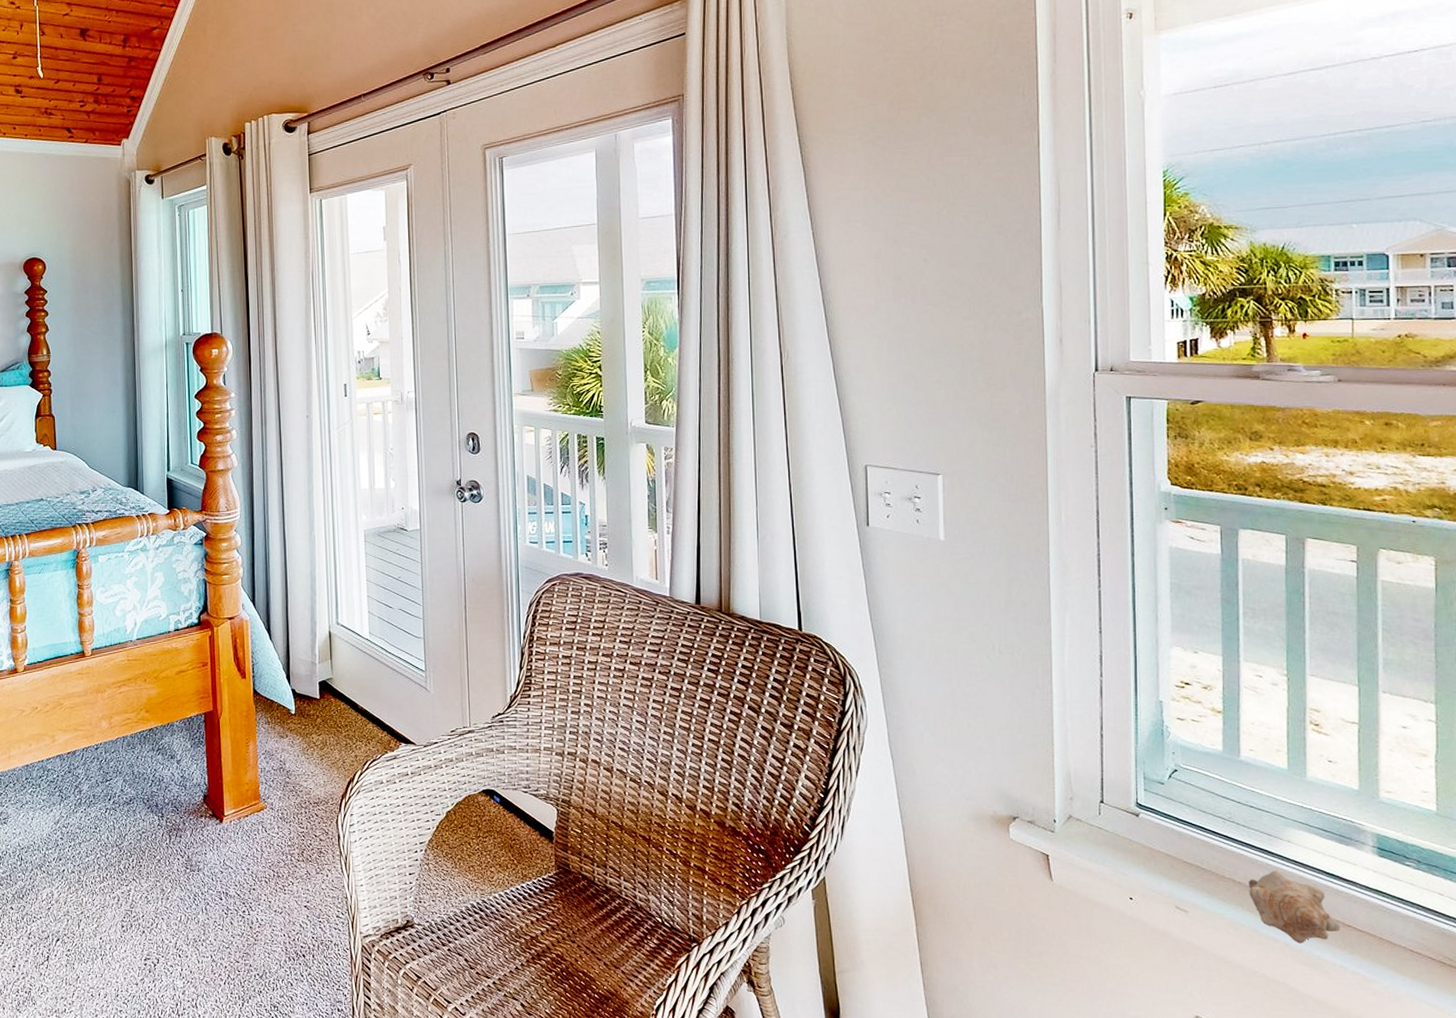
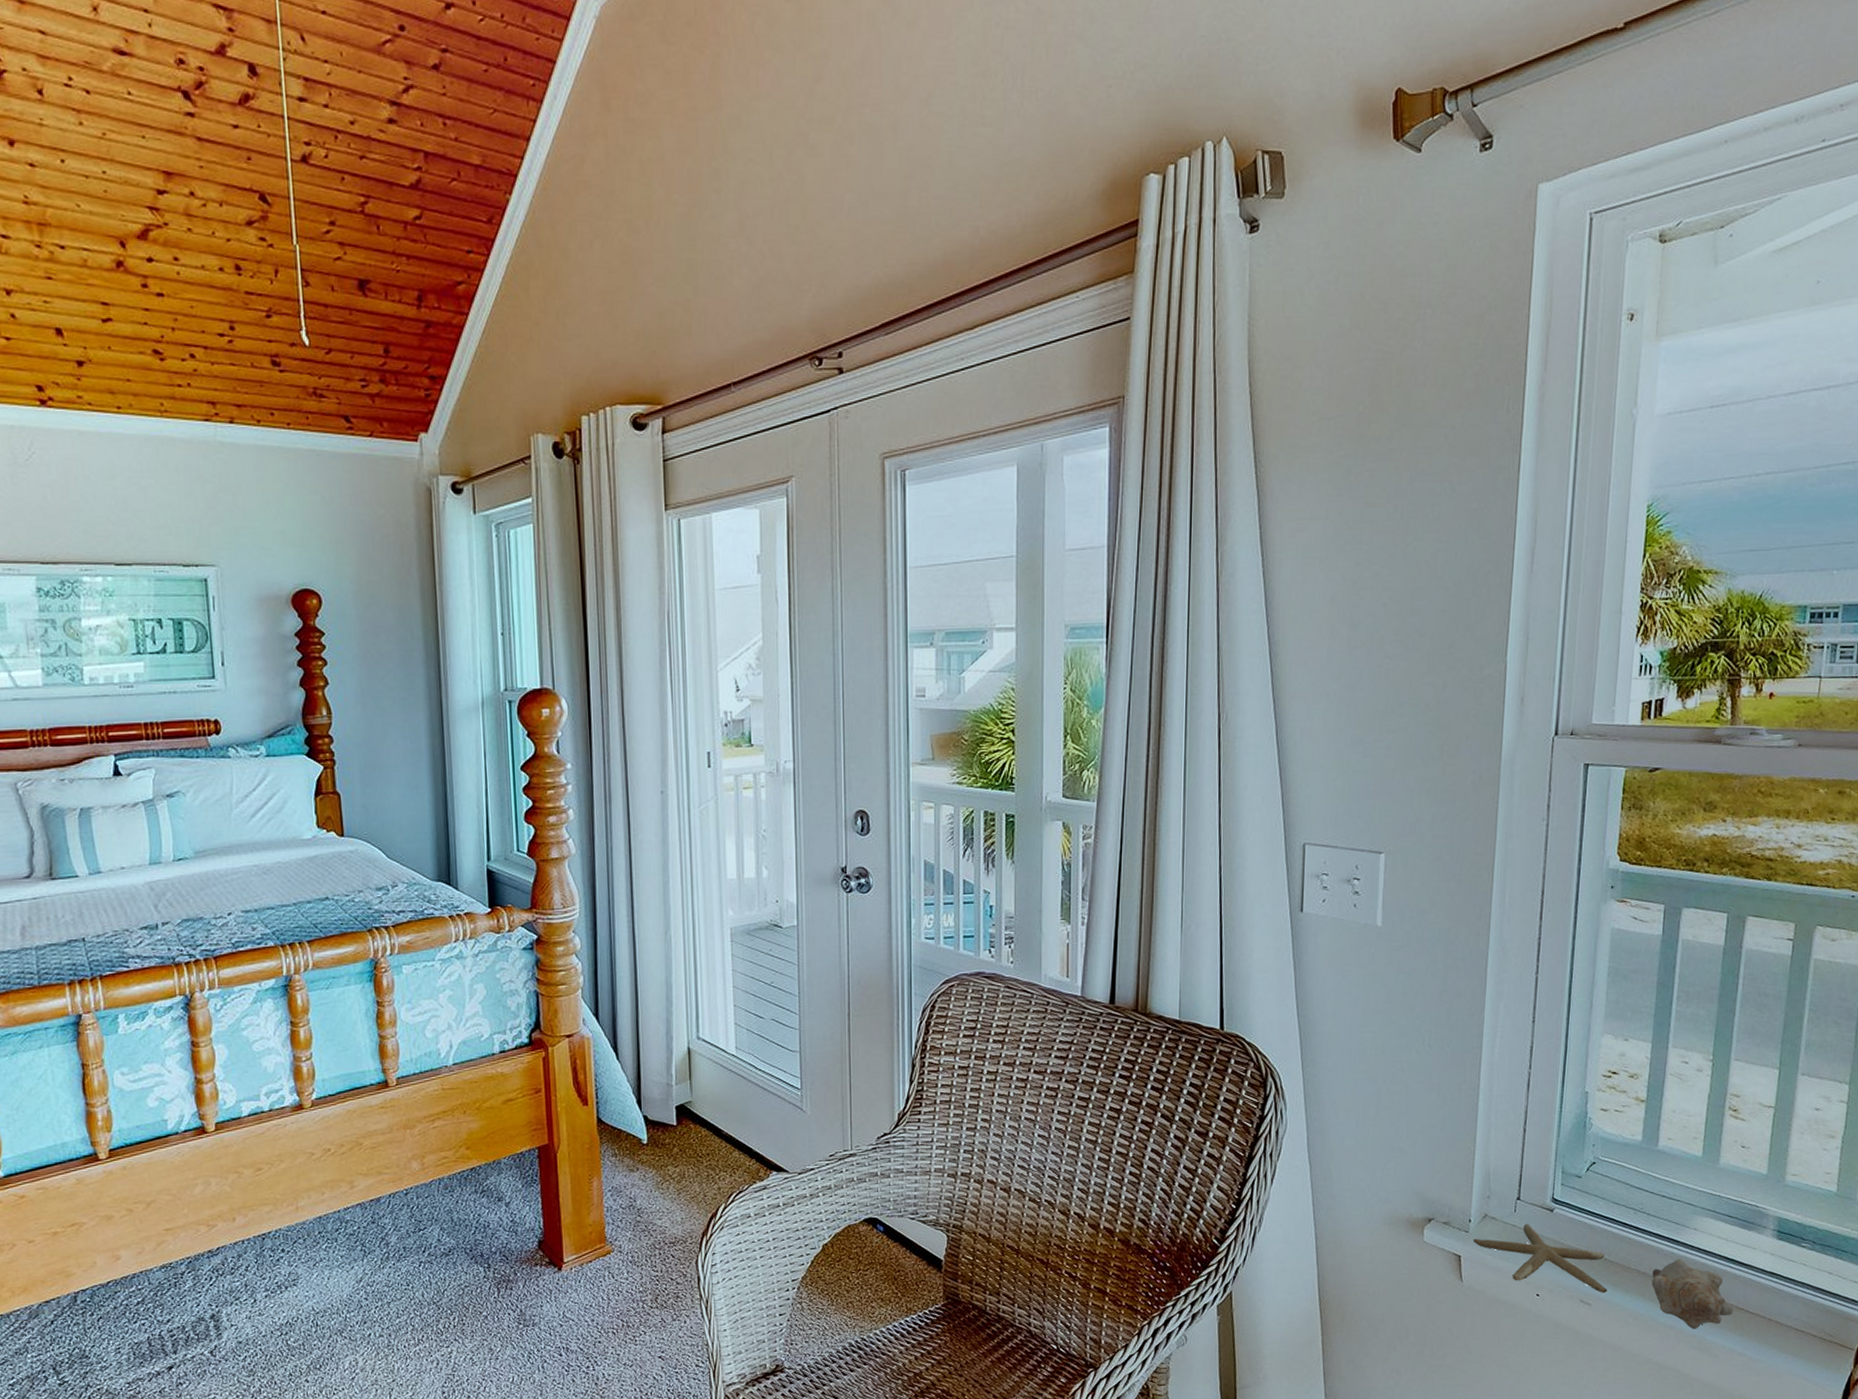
starfish: none [1059,827,1203,901] -> present [1473,1224,1607,1293]

